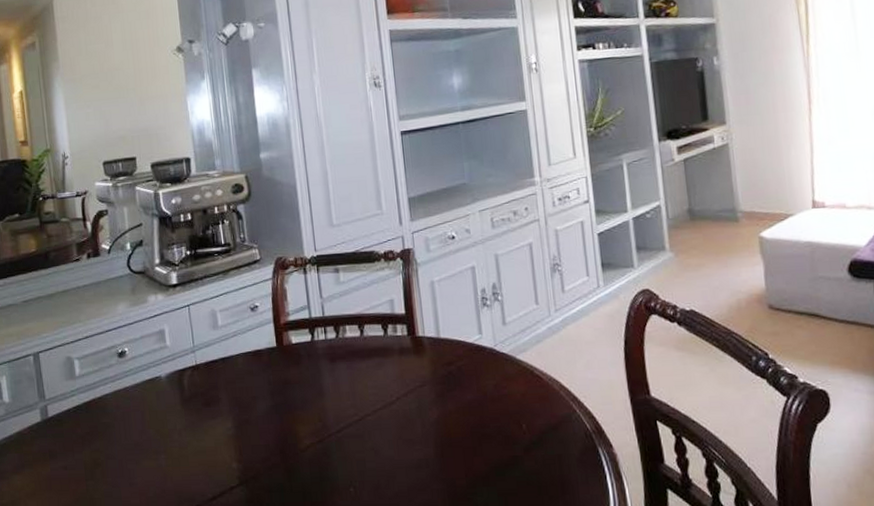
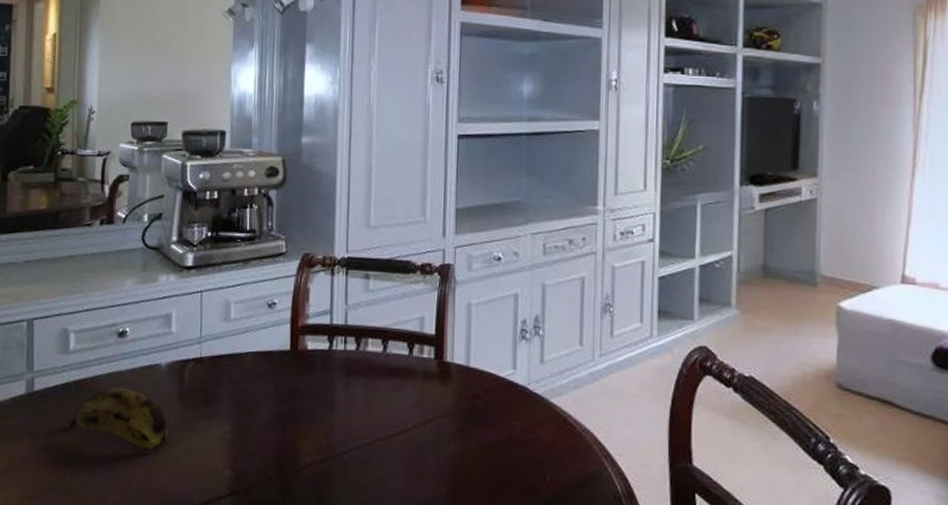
banana: none [84,403,177,455] -> present [68,387,169,451]

